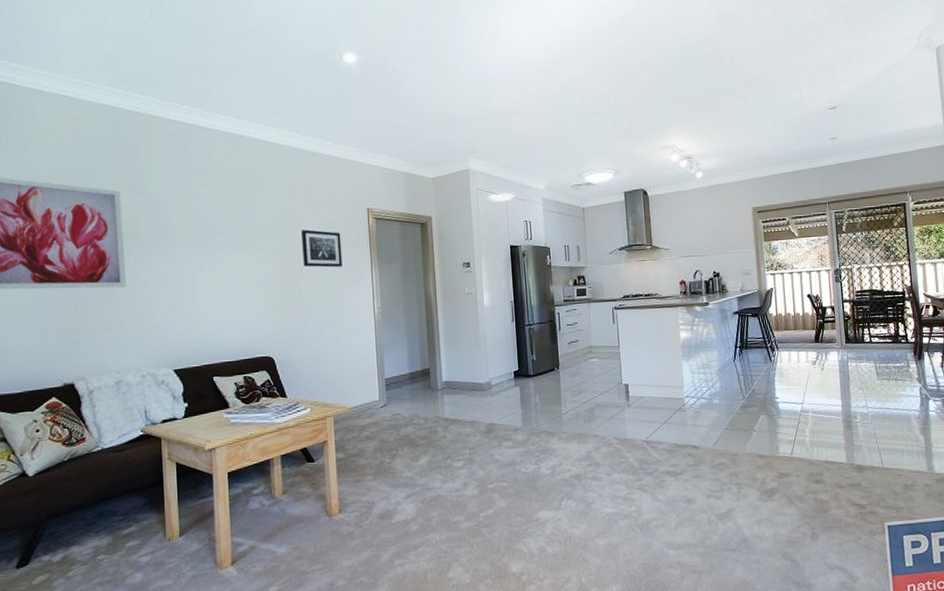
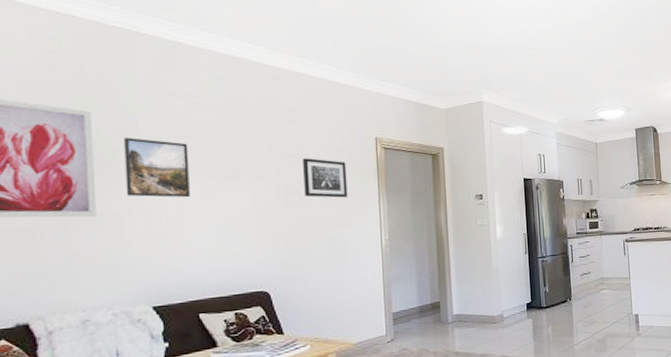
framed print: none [147,214,204,269] -> present [124,137,190,198]

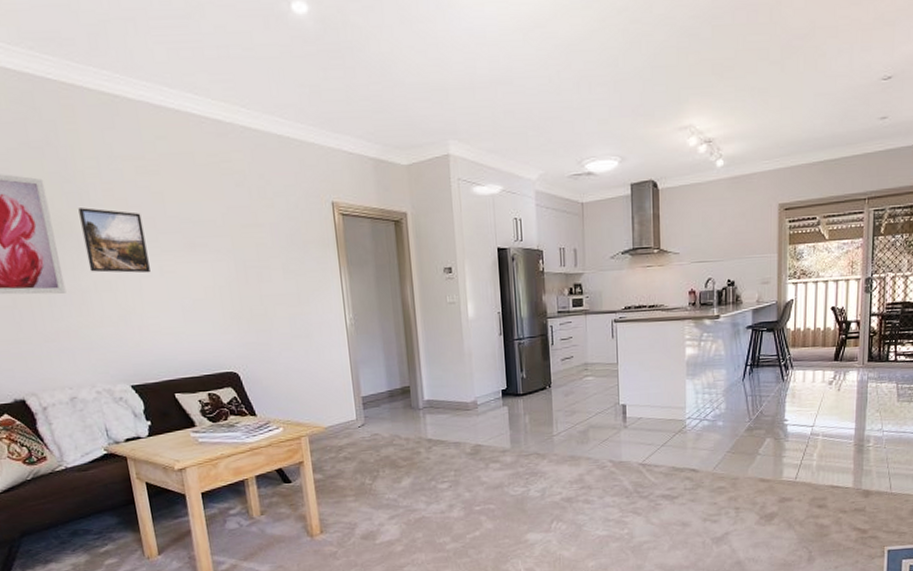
wall art: present [303,158,348,198] -> none [258,227,308,272]

